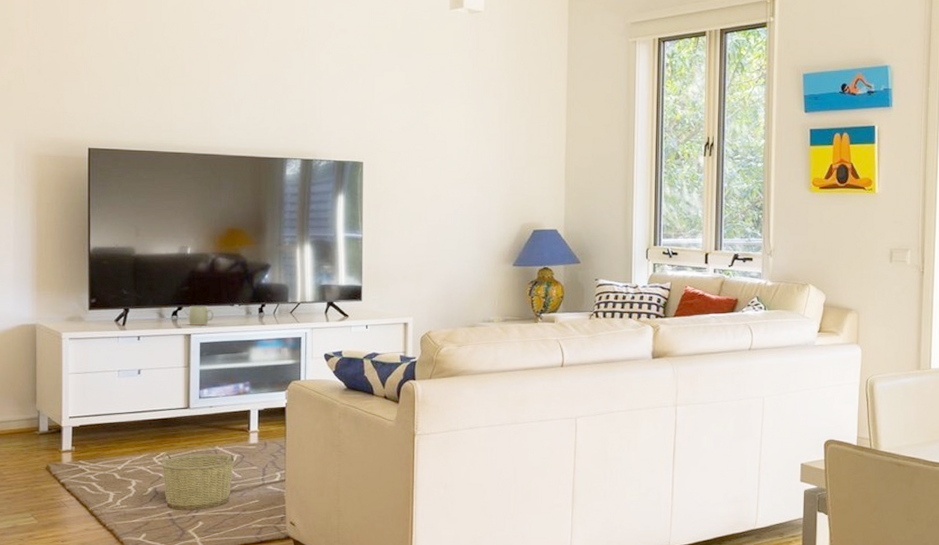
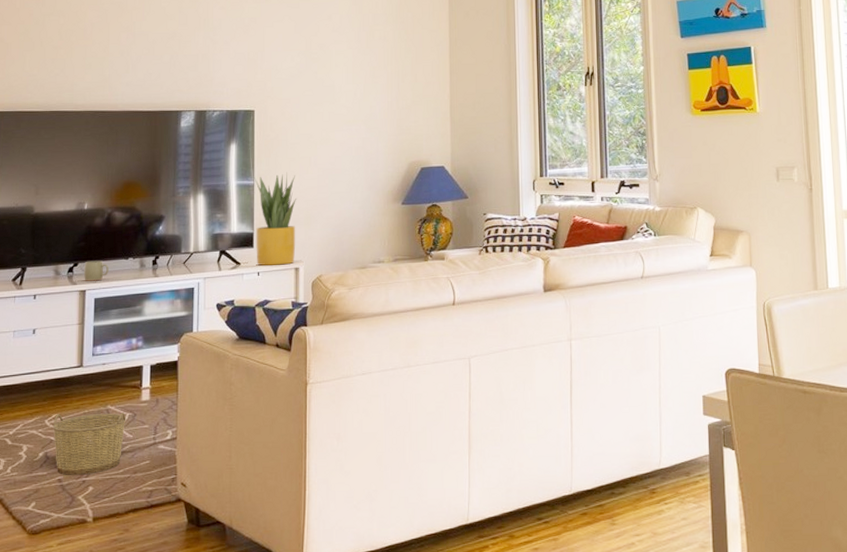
planter: none [363,227,407,319] -> present [254,172,297,266]

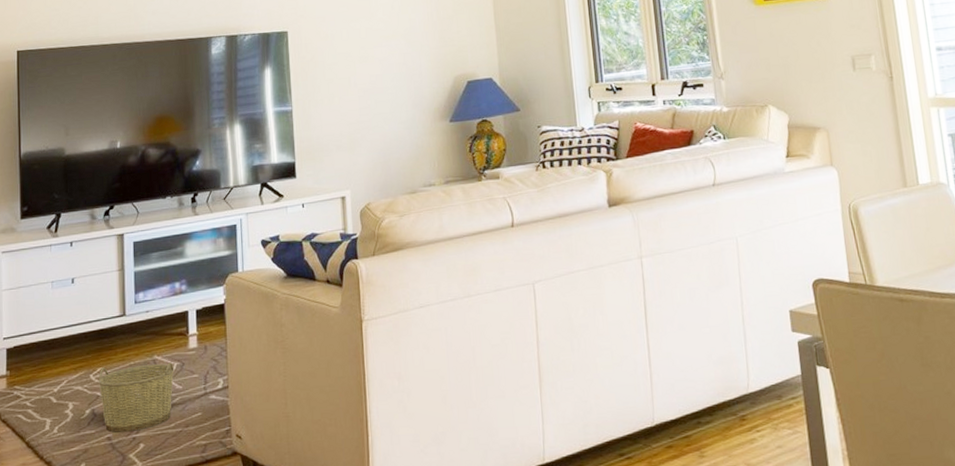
mug: present [84,260,109,281] -> none [121,201,146,224]
planter: present [254,172,297,266] -> none [292,95,341,197]

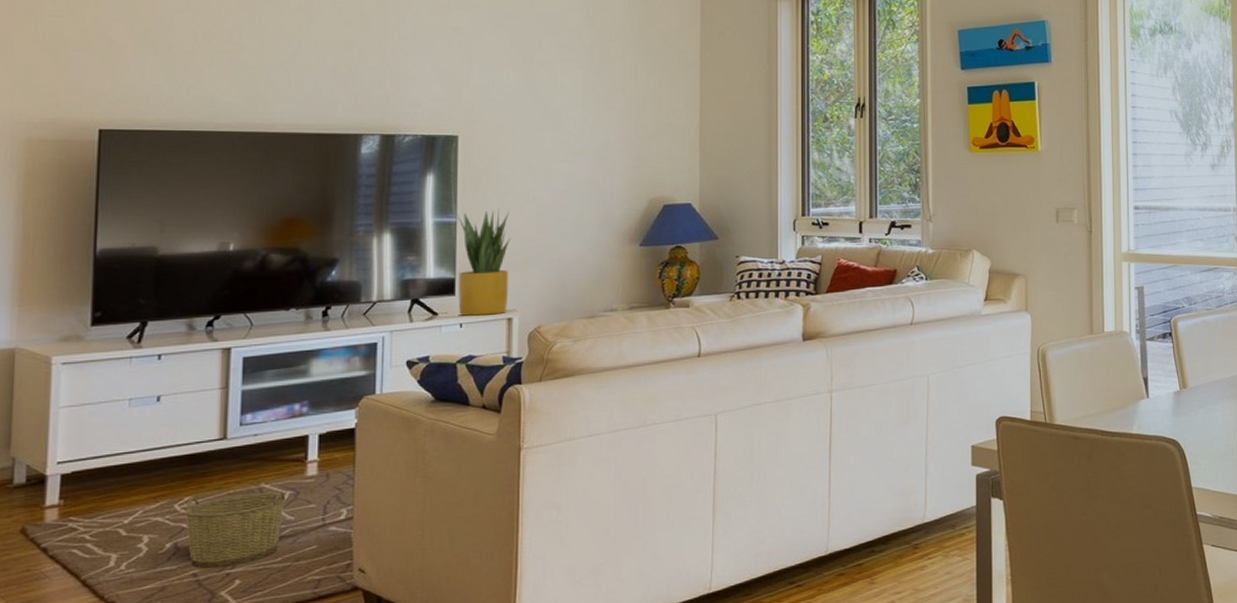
planter: none [292,95,341,197] -> present [457,208,511,316]

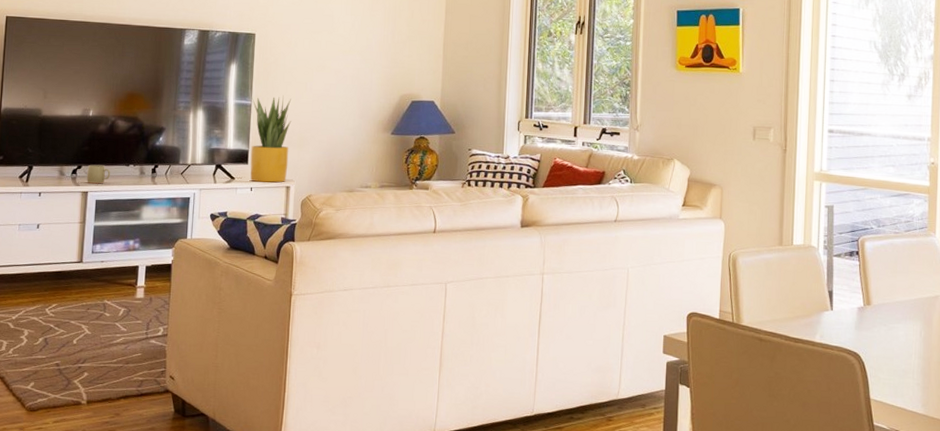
basket: present [184,491,286,569] -> none [52,304,121,362]
mug: none [229,312,262,337] -> present [87,164,110,184]

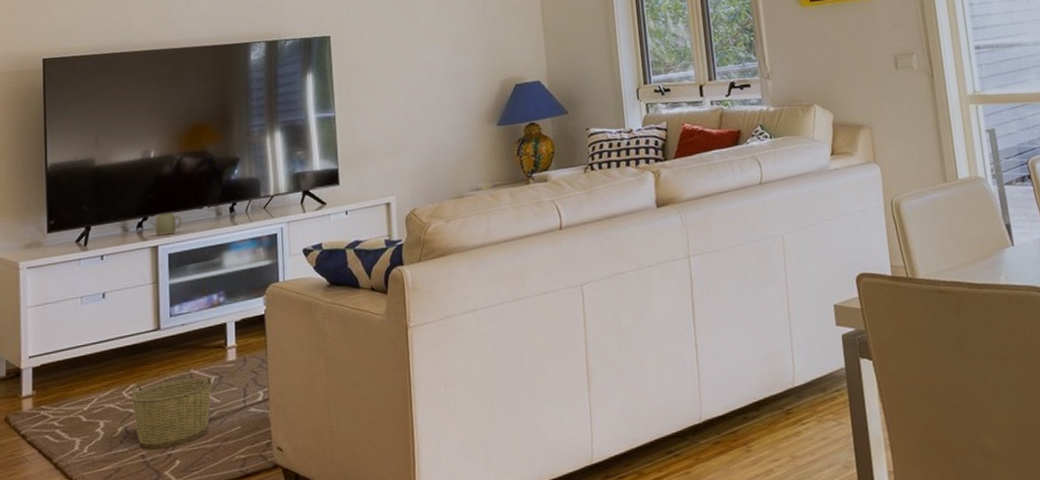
basket: none [52,304,121,362] -> present [131,376,212,451]
planter: present [250,95,292,183] -> none [335,100,386,204]

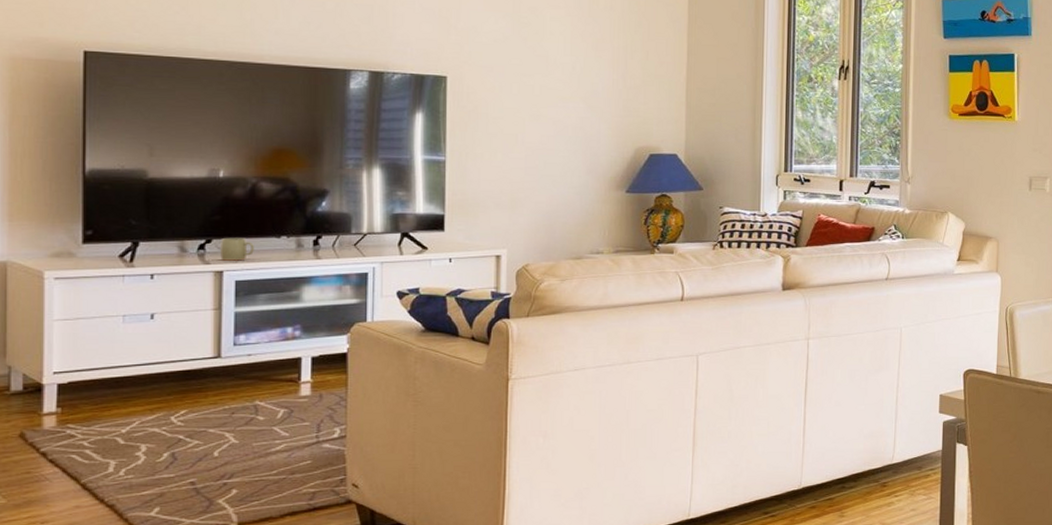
basket: present [131,376,212,451] -> none [181,409,280,478]

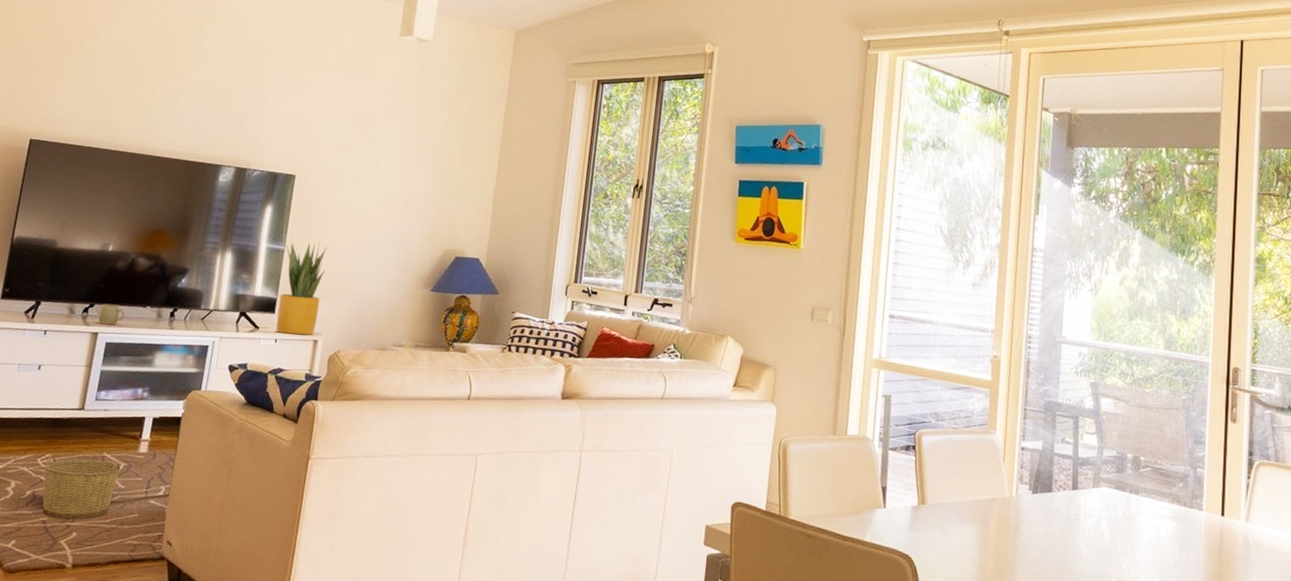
basket: none [181,409,280,478] -> present [42,454,121,521]
planter: none [446,149,500,252] -> present [276,242,327,336]

